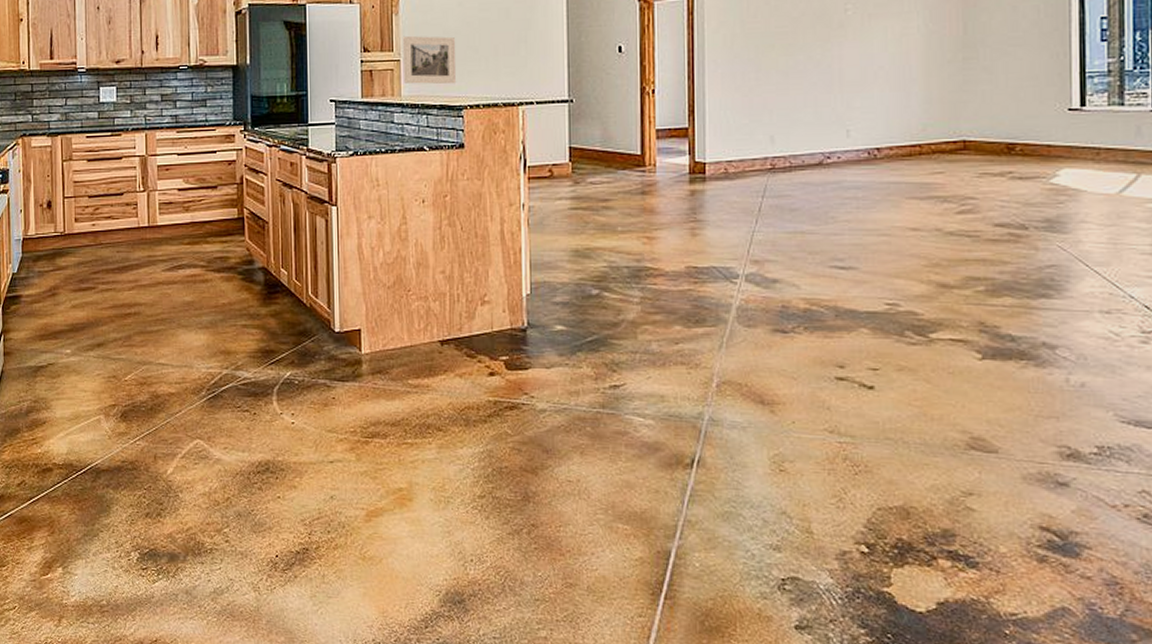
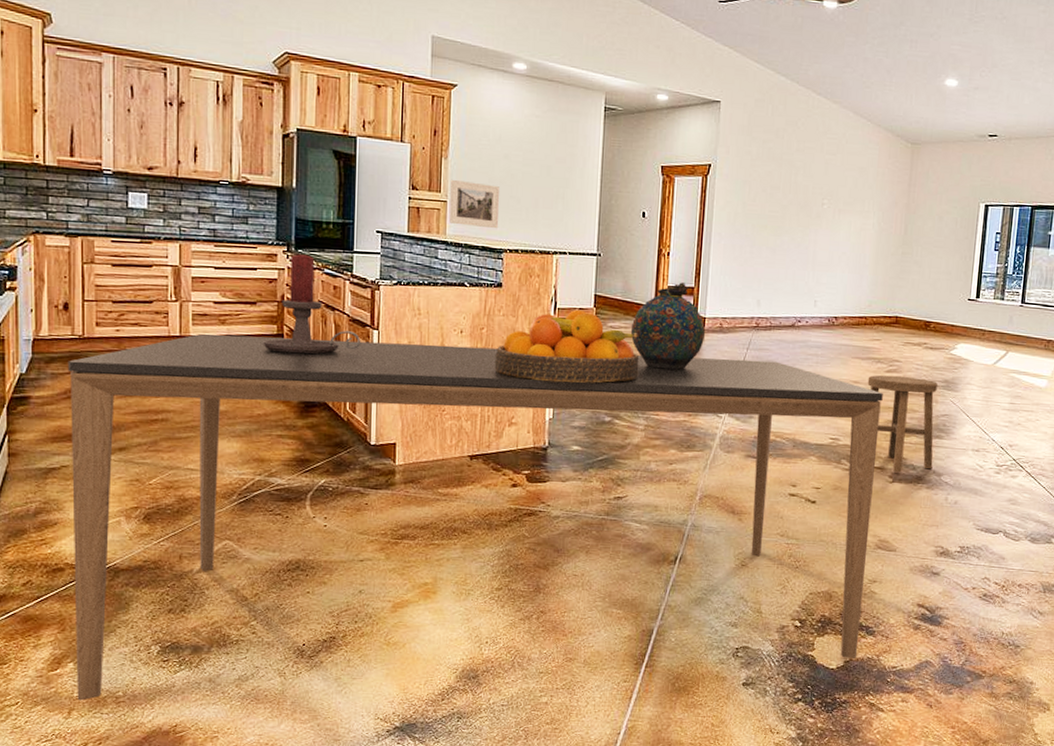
dining table: none [52,210,956,609] -> present [67,333,883,701]
candle holder: none [225,132,320,237] -> present [263,254,361,355]
fruit bowl: none [461,167,628,252] -> present [494,310,640,383]
snuff bottle: none [614,123,706,228] -> present [630,282,705,370]
stool: none [931,217,1041,346] -> present [867,375,938,473]

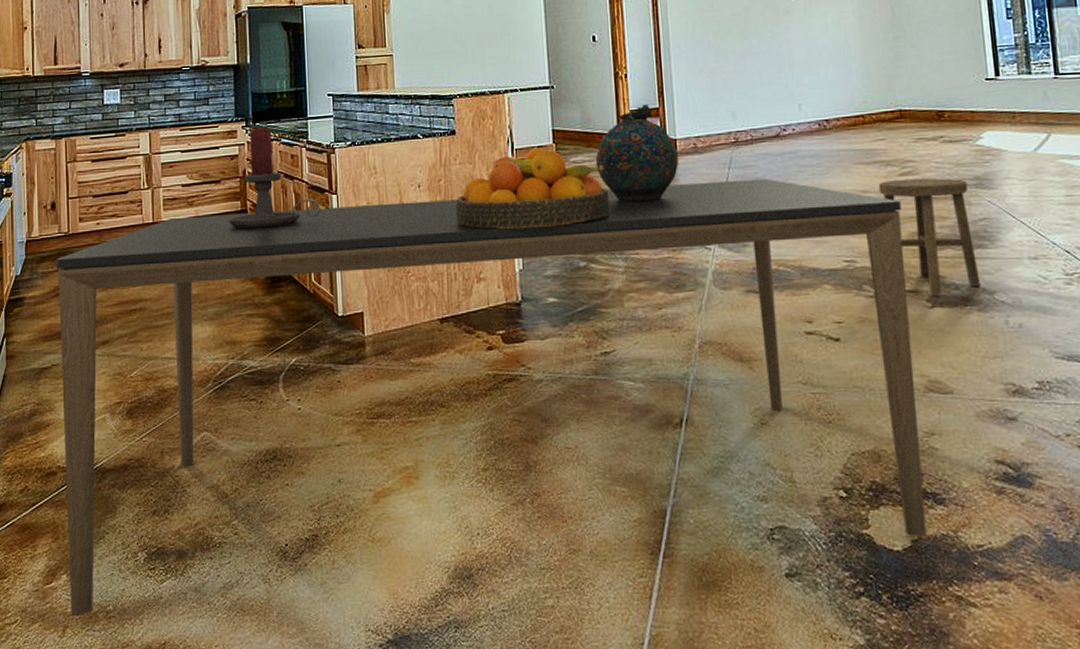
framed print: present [449,179,500,229] -> none [395,32,446,77]

